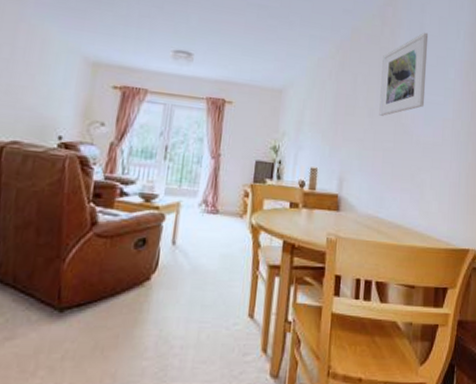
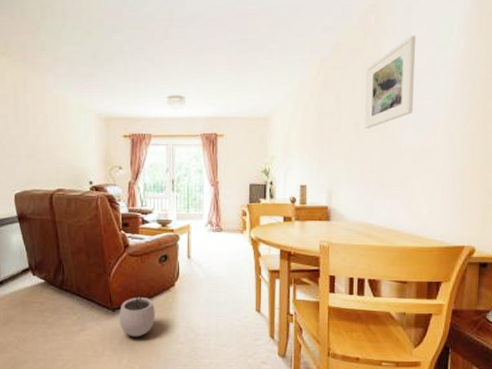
plant pot: none [66,284,120,350] -> present [118,291,155,337]

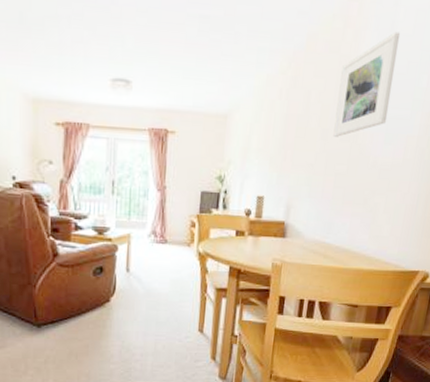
plant pot: present [118,291,155,337] -> none [44,305,87,356]

